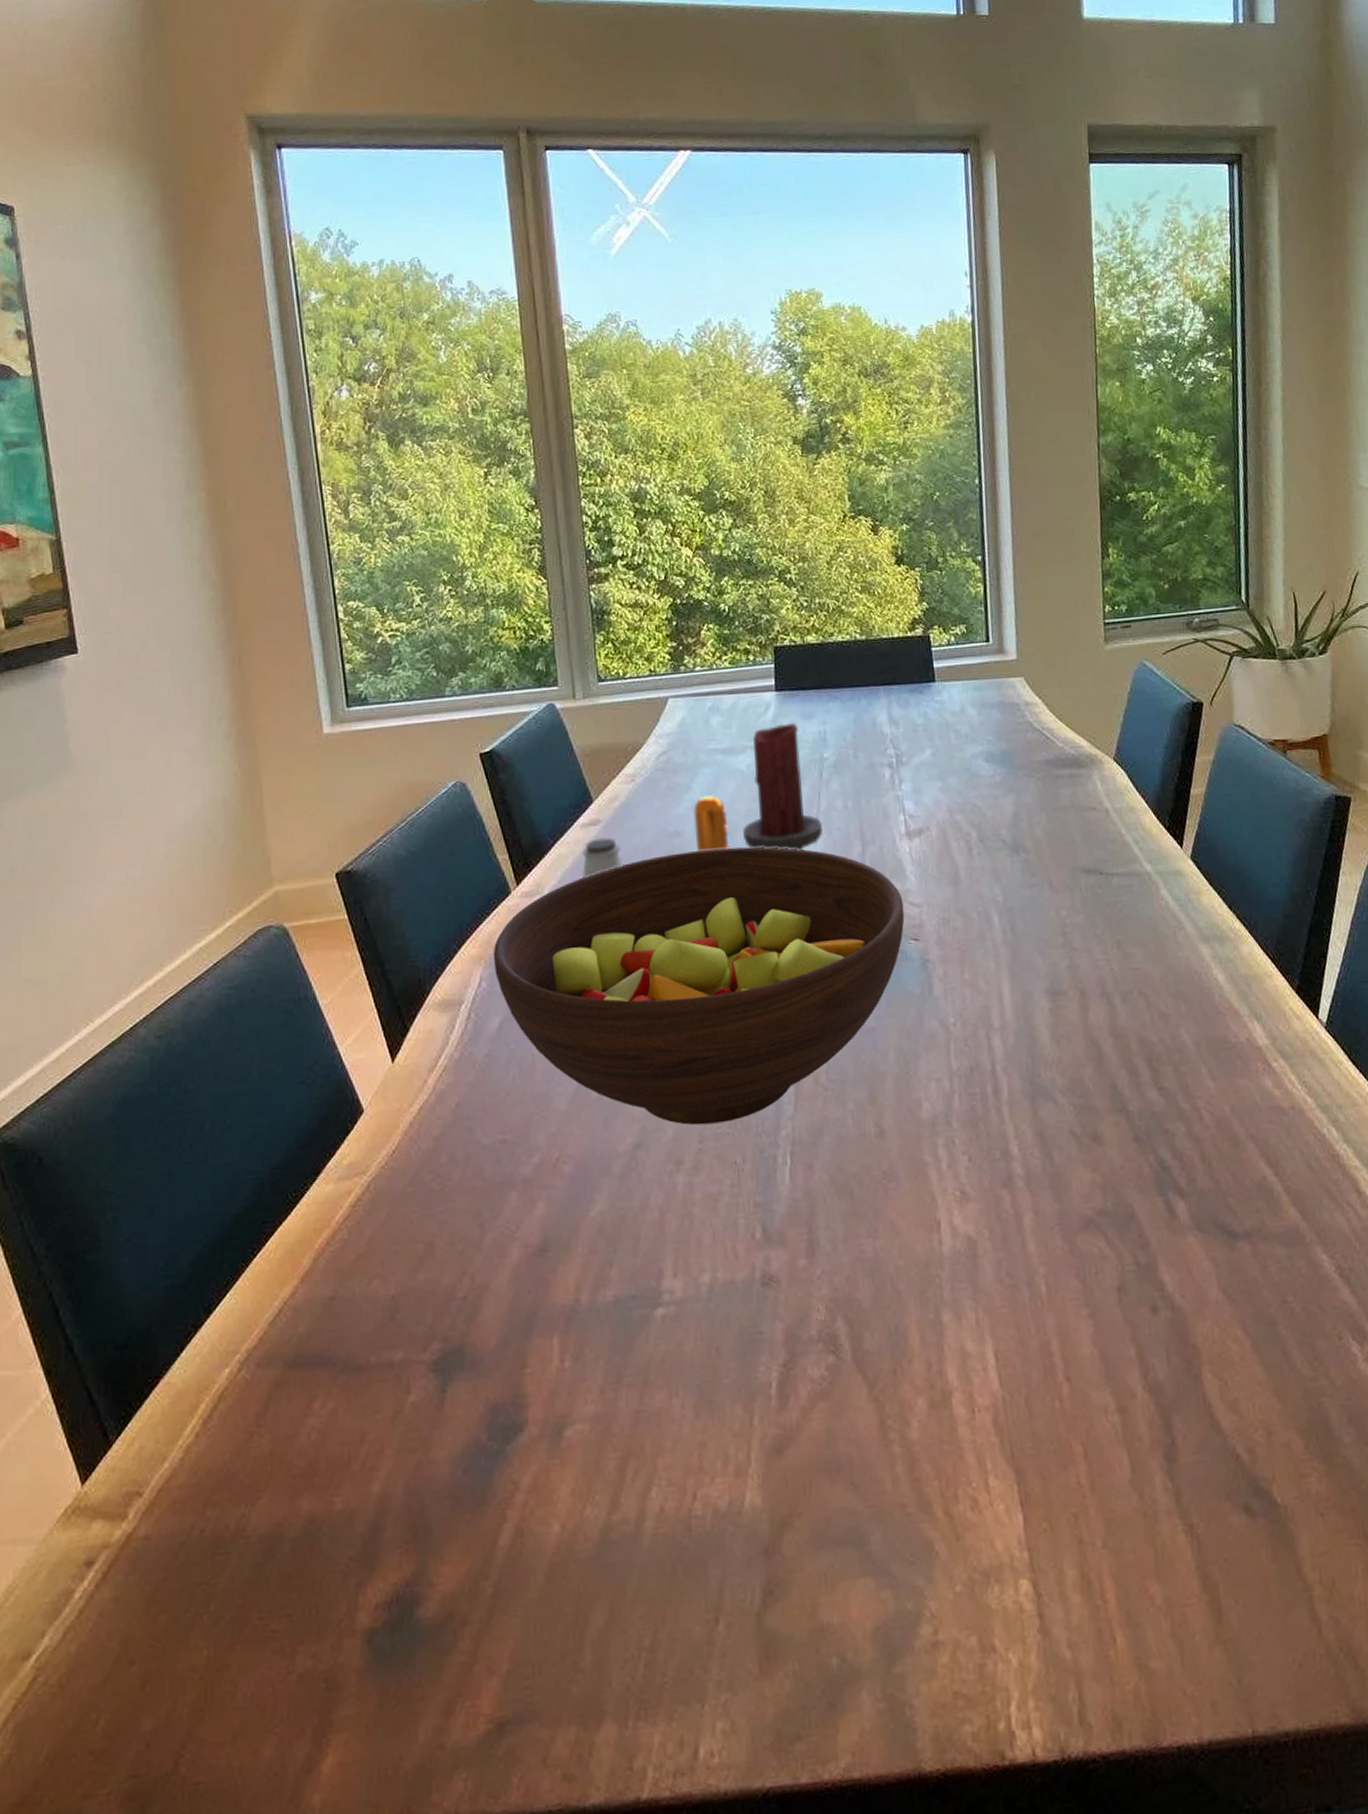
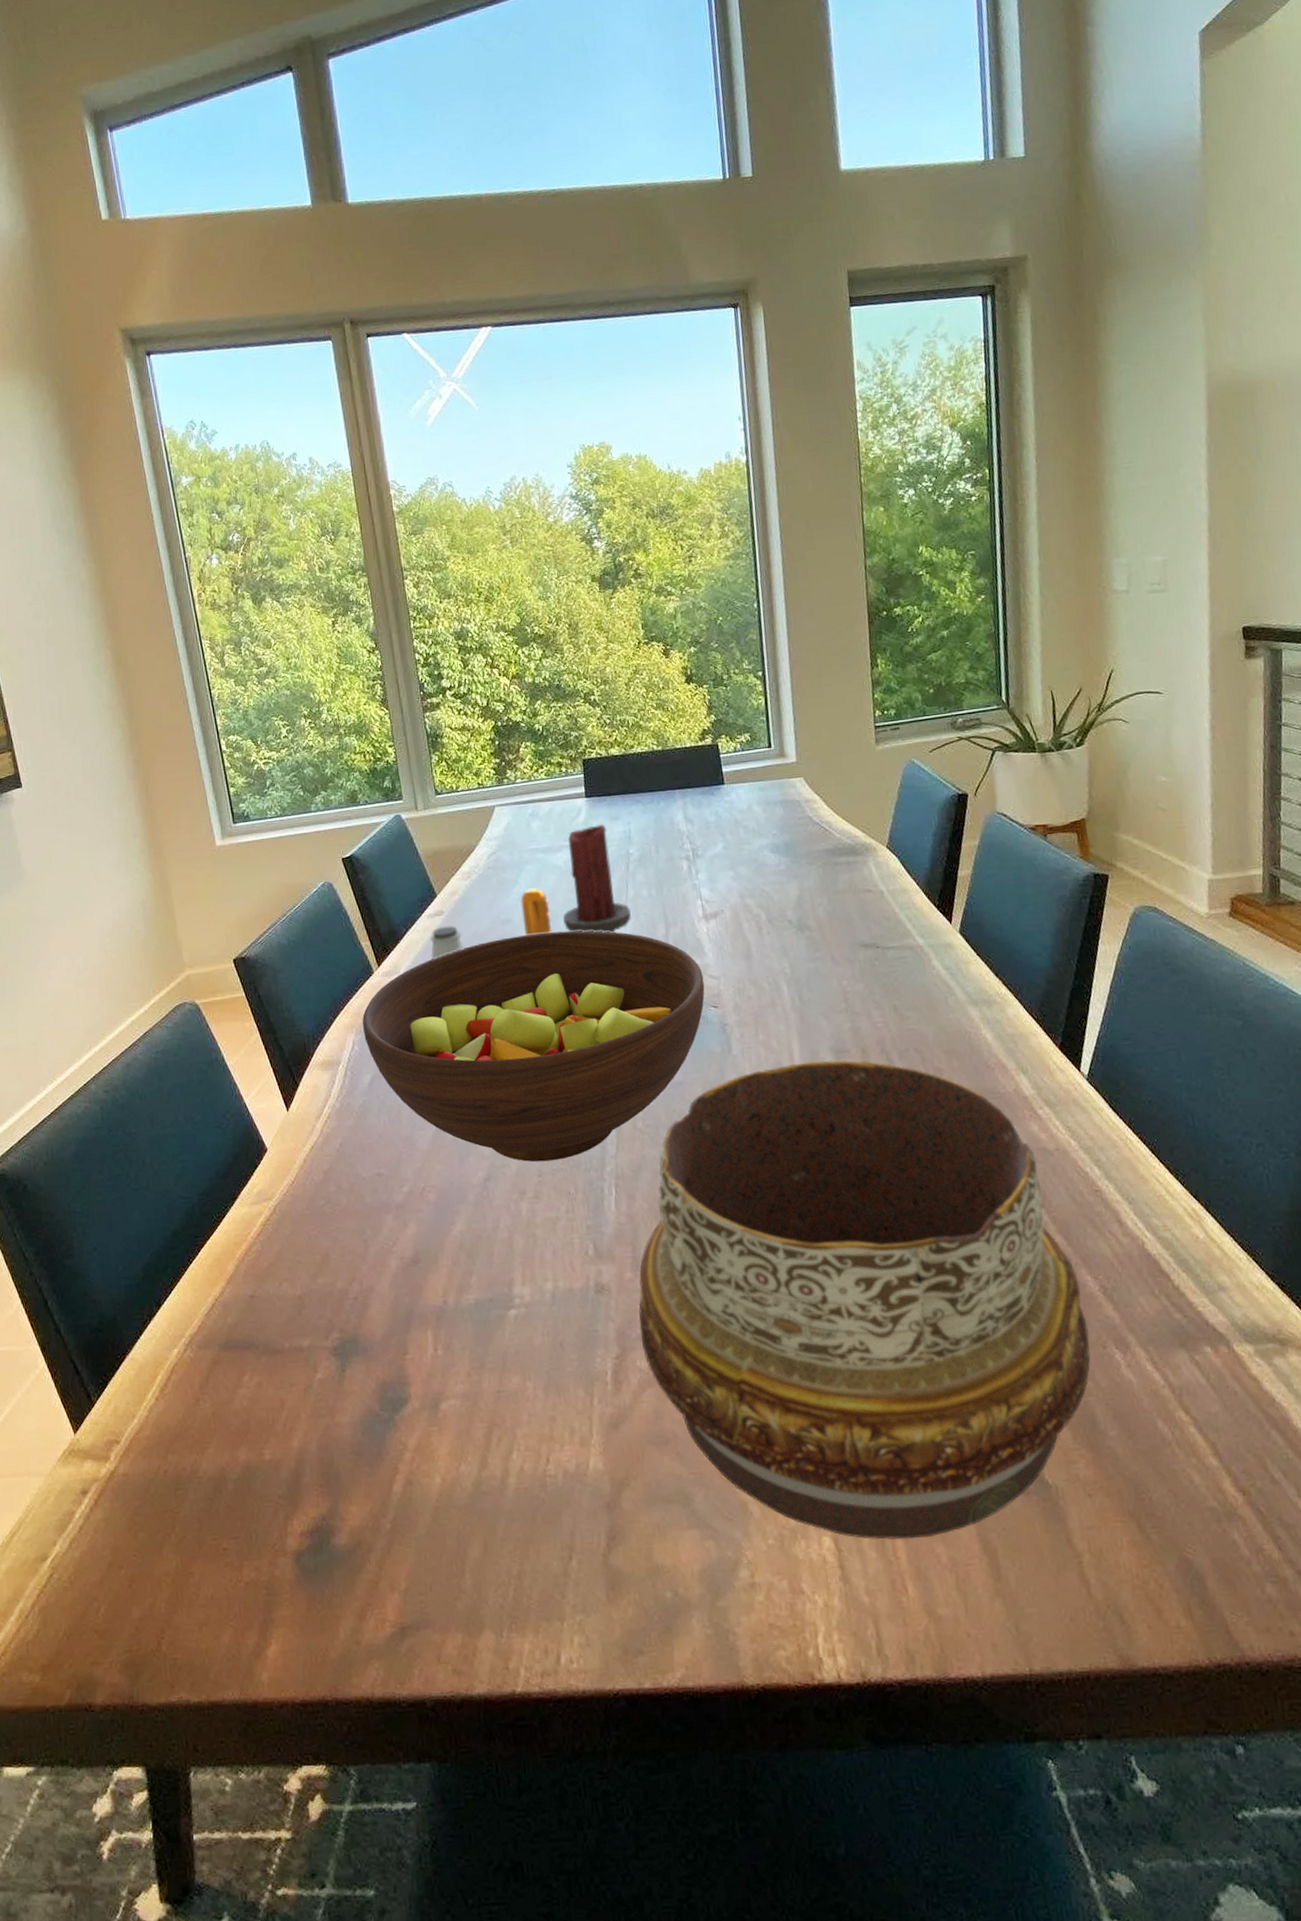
decorative bowl: none [812,1003,1326,1580] -> present [638,1059,1091,1541]

